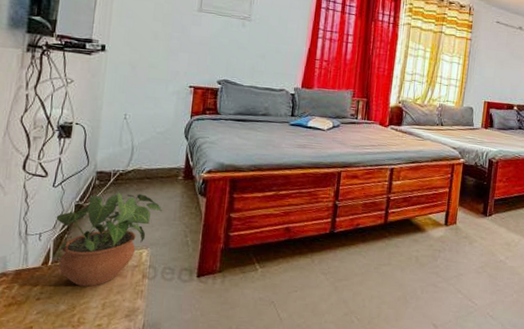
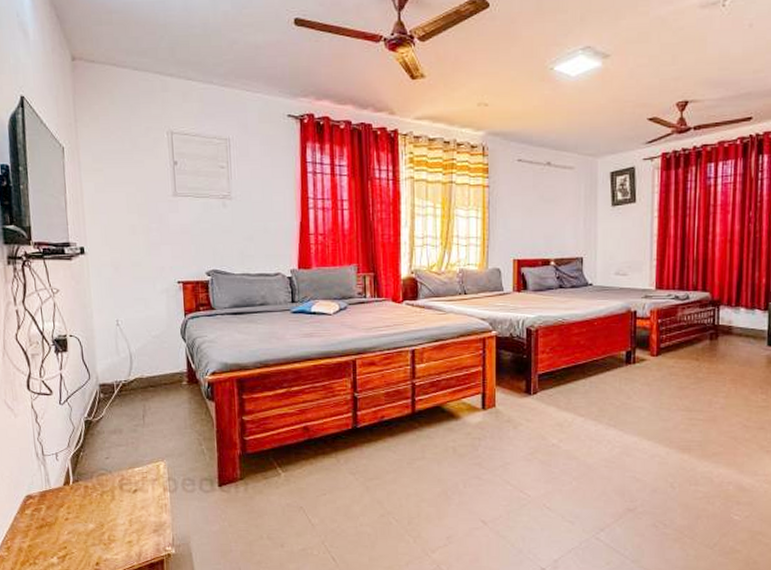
potted plant: present [53,190,162,287] -> none [68,403,171,504]

